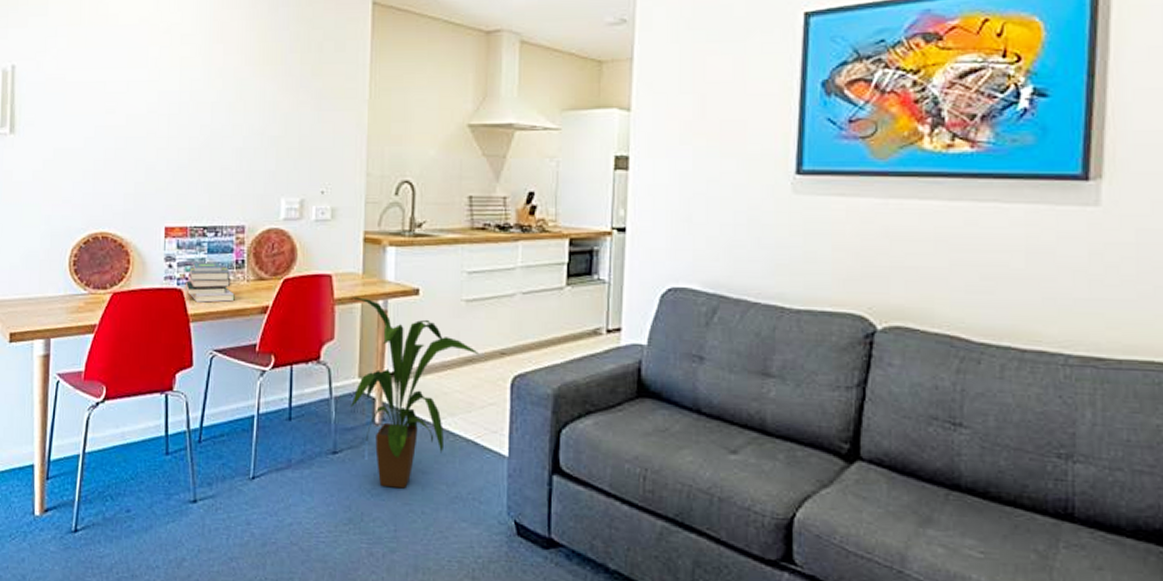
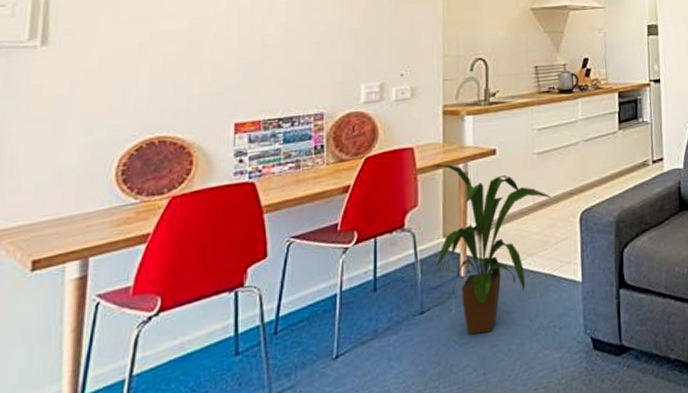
books: present [186,262,235,303] -> none [259,150,314,193]
kettle: none [494,205,520,234] -> present [557,70,579,95]

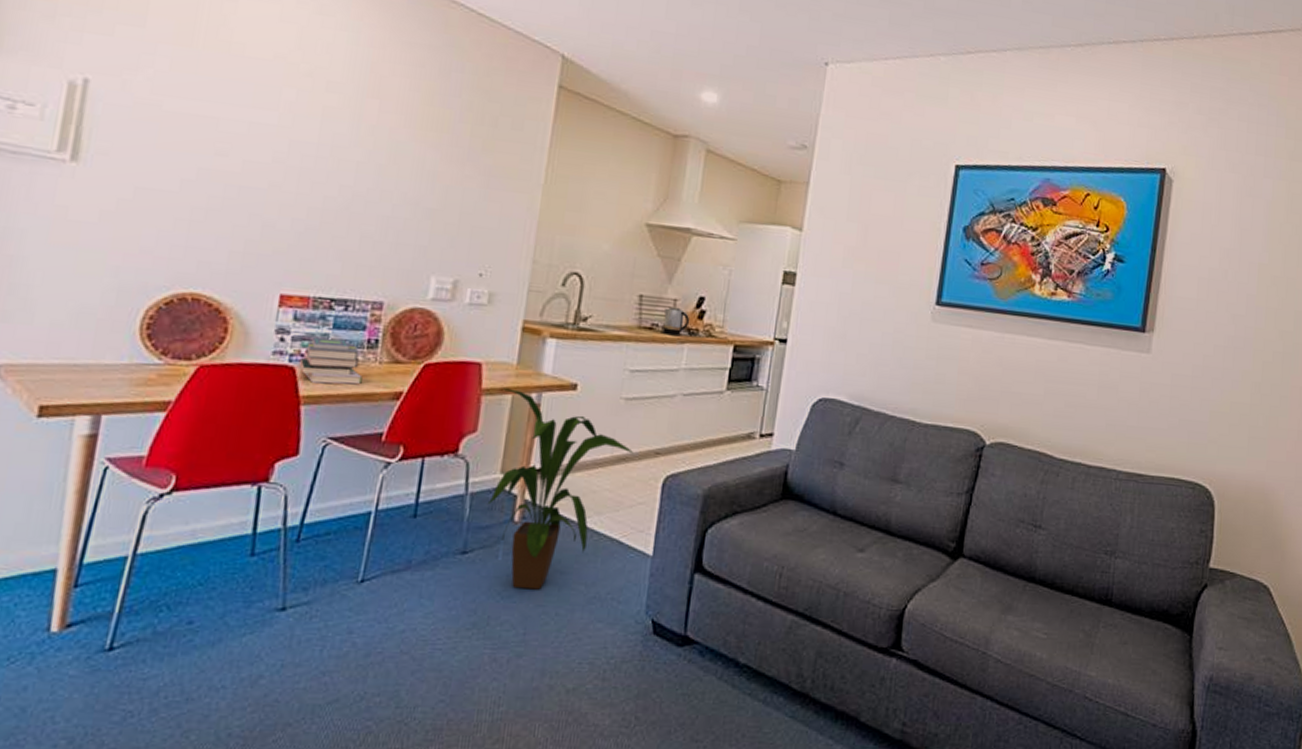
books: none [259,150,314,193] -> present [300,337,363,385]

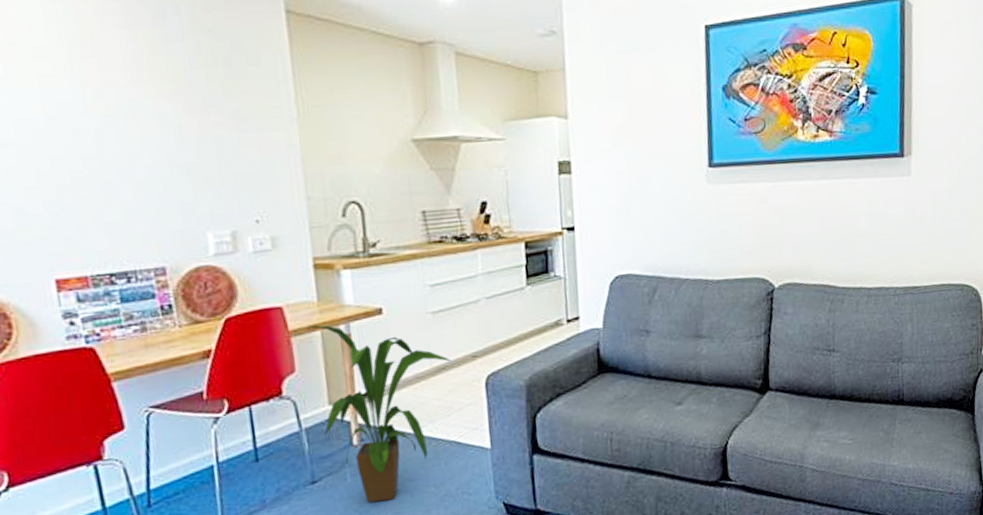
books: present [300,337,363,385] -> none [98,311,167,359]
kettle: present [661,306,689,337] -> none [450,216,476,245]

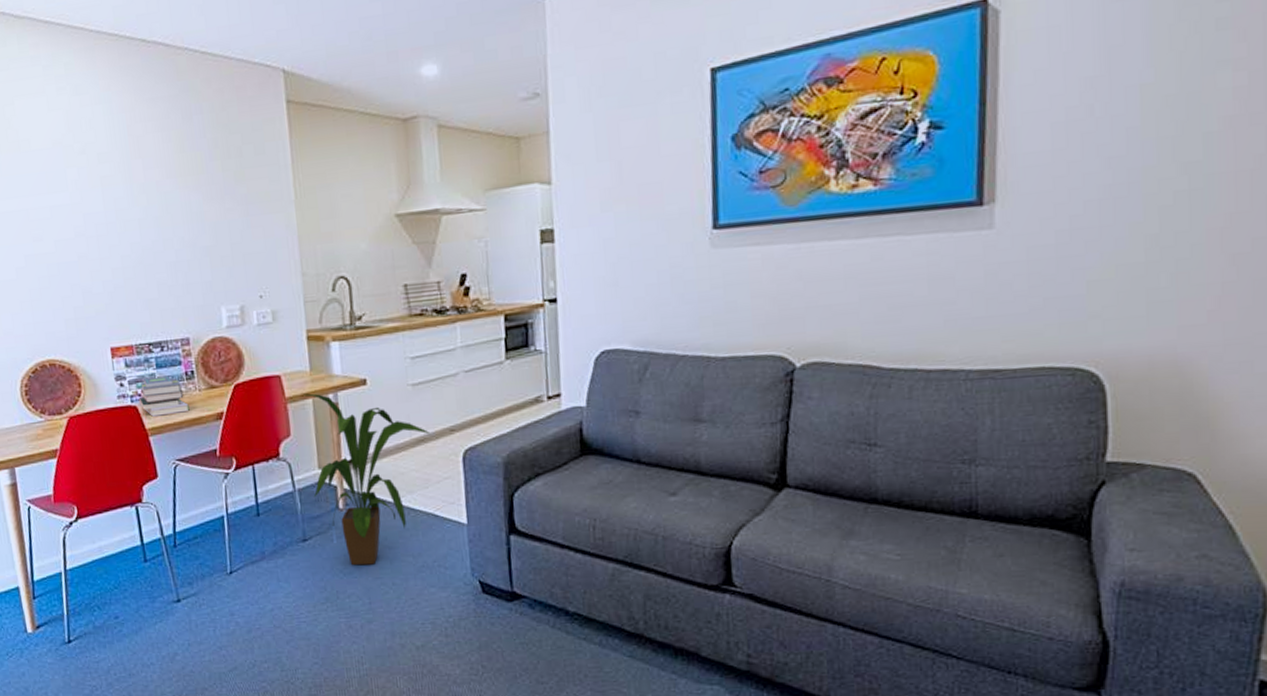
books: none [98,311,167,359] -> present [139,376,190,417]

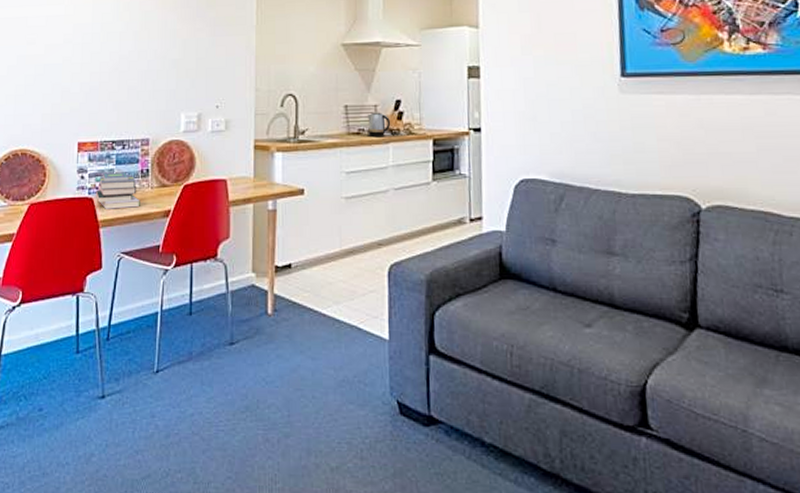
house plant: present [303,393,431,566] -> none [244,198,360,375]
kettle: none [431,289,456,318] -> present [367,112,390,138]

